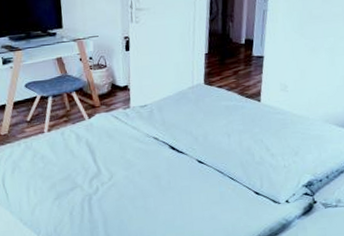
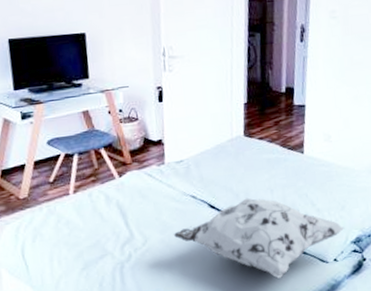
decorative pillow: none [136,141,298,216] -> present [173,197,345,279]

